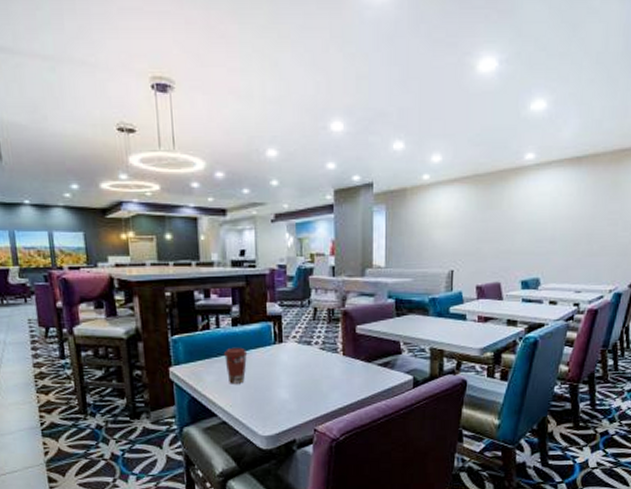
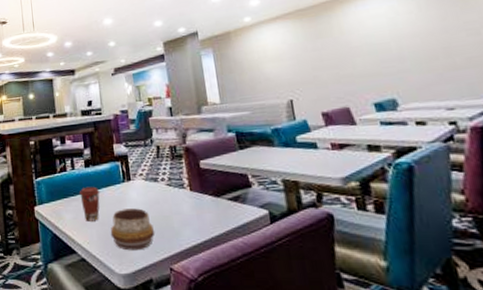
decorative bowl: none [256,371,303,413] -> present [110,208,155,251]

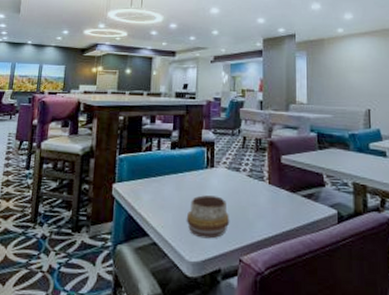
coffee cup: present [79,186,100,222] -> none [160,169,182,205]

